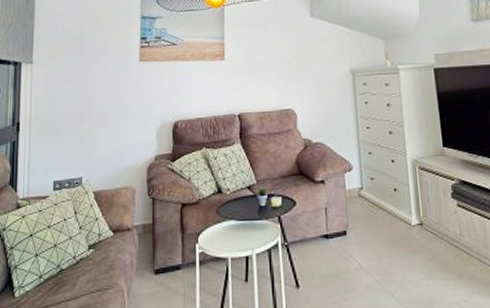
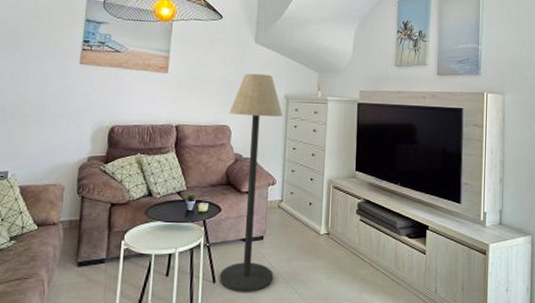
floor lamp: none [292,48,364,299] -> present [219,73,283,293]

